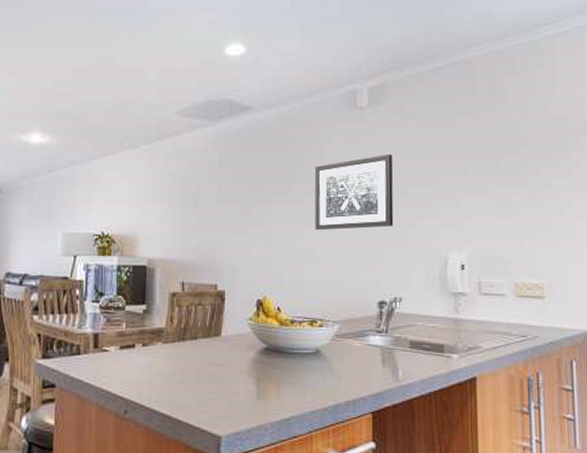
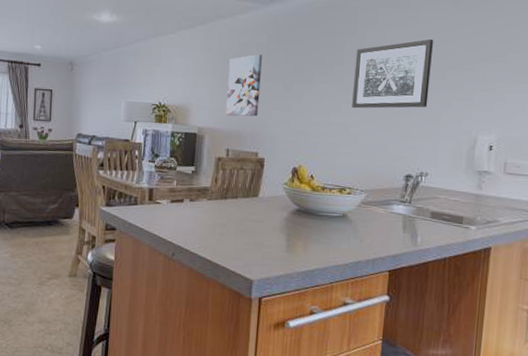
wall art: none [179,174,215,245] -> present [226,53,262,117]

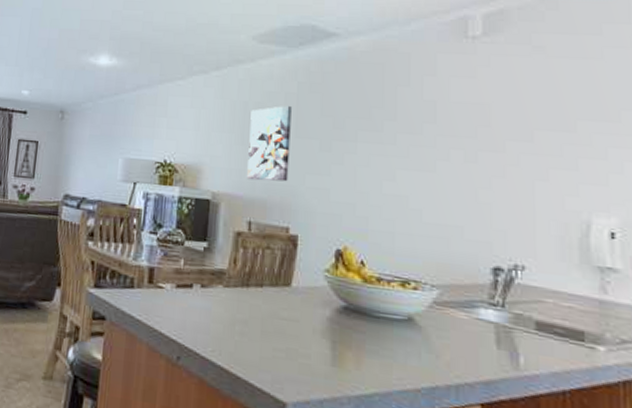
wall art: present [352,38,434,109] -> none [411,91,515,178]

